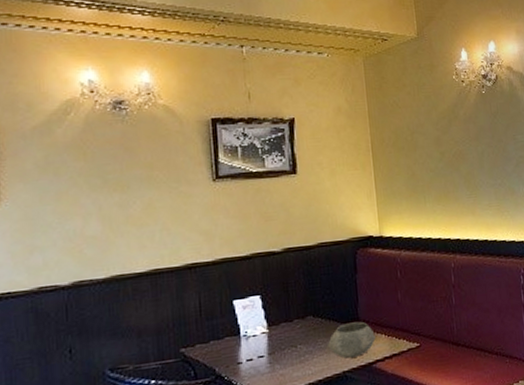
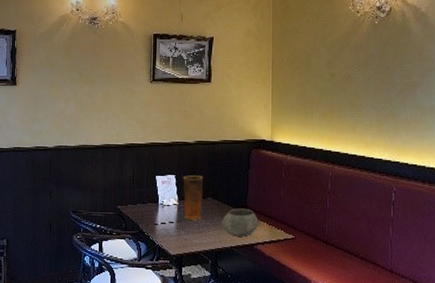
vase: none [271,291,301,350] -> present [183,175,203,220]

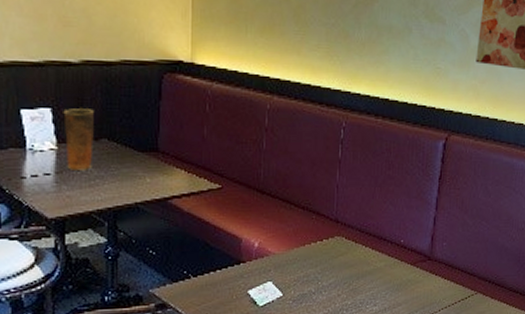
bowl: present [221,208,259,237] -> none [122,152,174,189]

